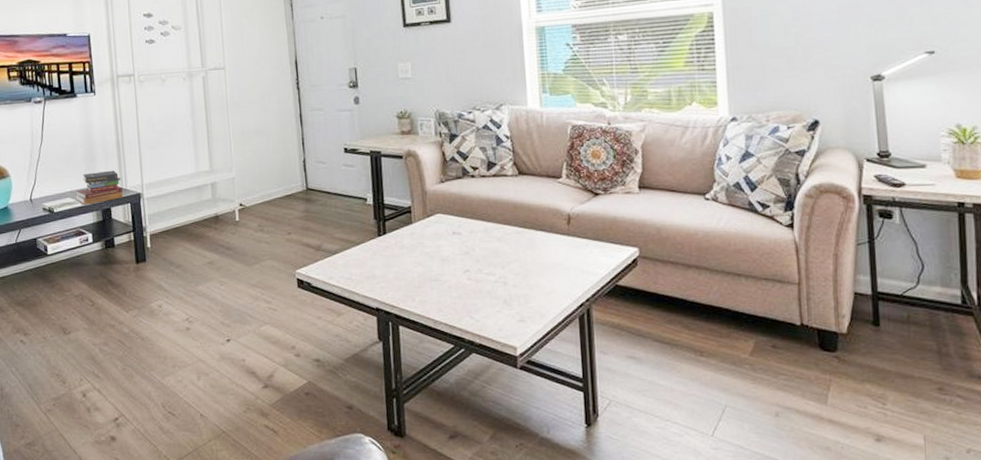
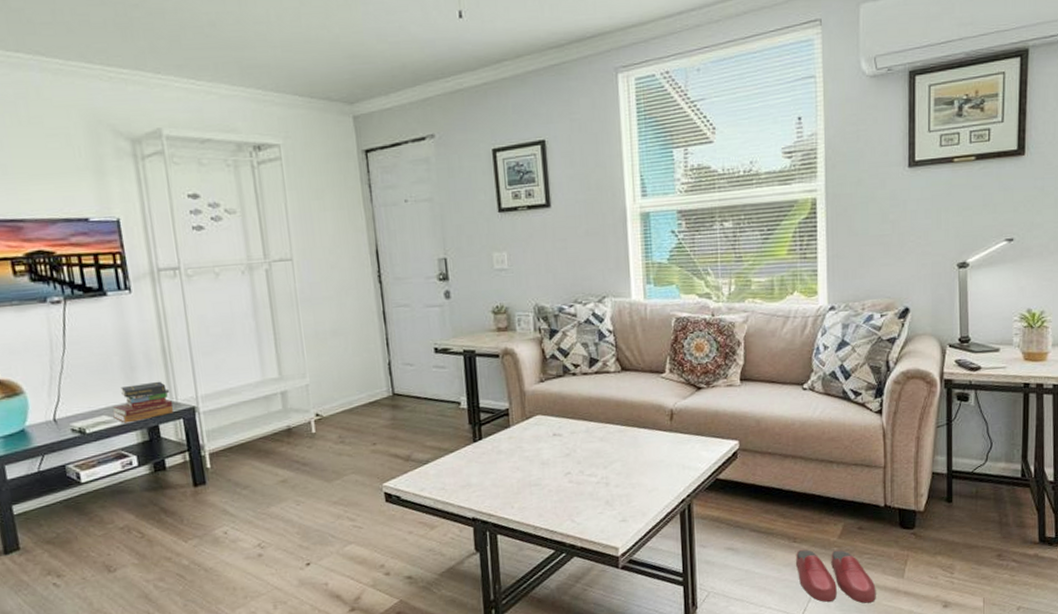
slippers: none [703,364,796,428] -> present [796,549,876,603]

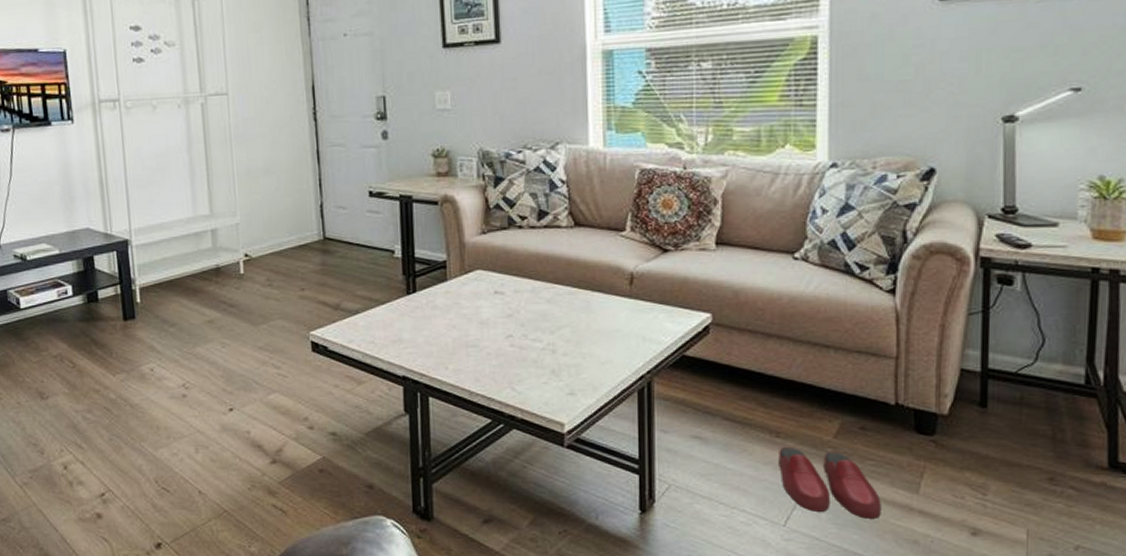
books: present [112,381,173,423] -> none [51,212,108,252]

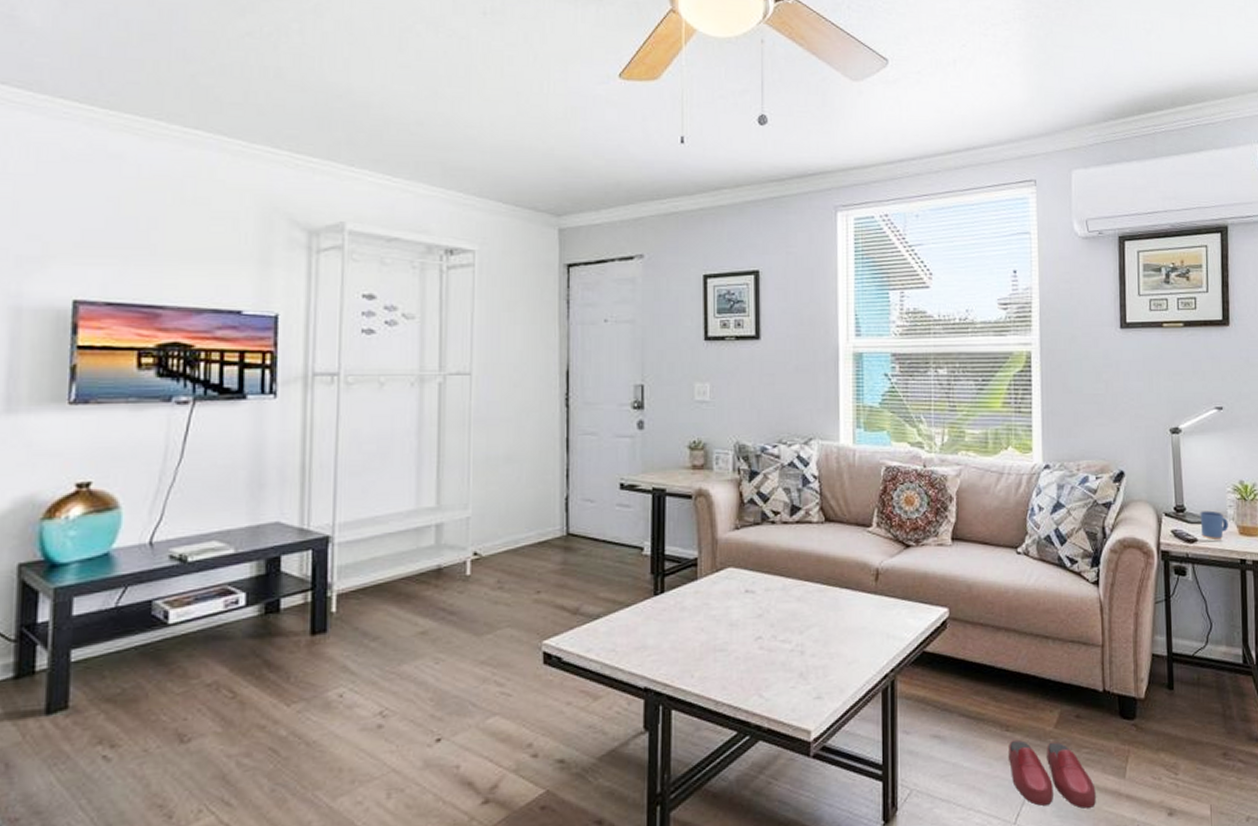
mug: none [1037,211,1078,245] -> present [1200,510,1228,539]

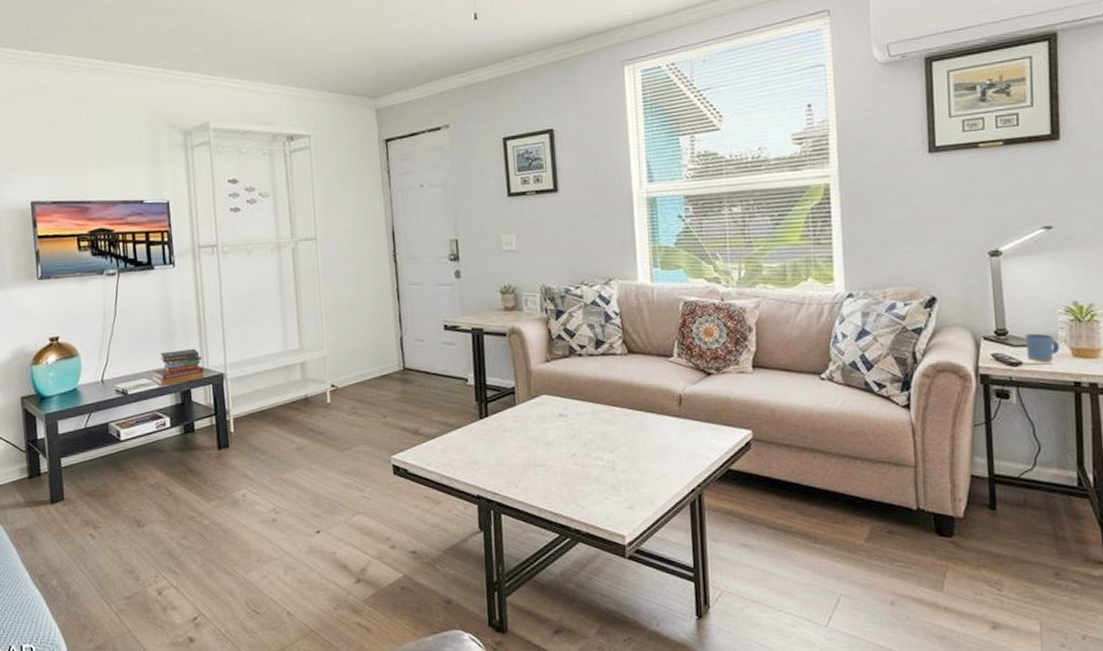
books: none [226,503,303,552] -> present [152,348,205,387]
slippers: present [1009,739,1096,809] -> none [818,551,912,617]

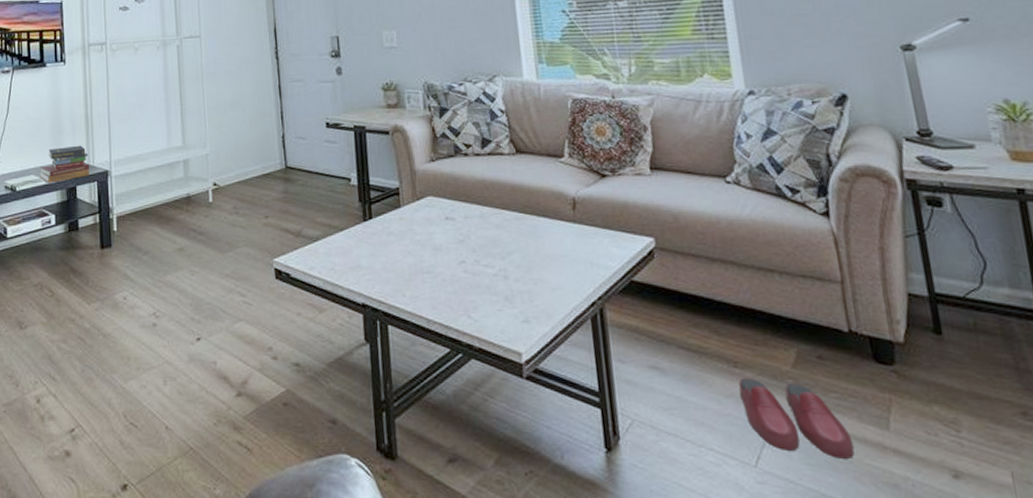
slippers: none [818,551,912,617] -> present [739,377,855,459]
mug: present [1025,333,1060,362] -> none [952,134,995,166]

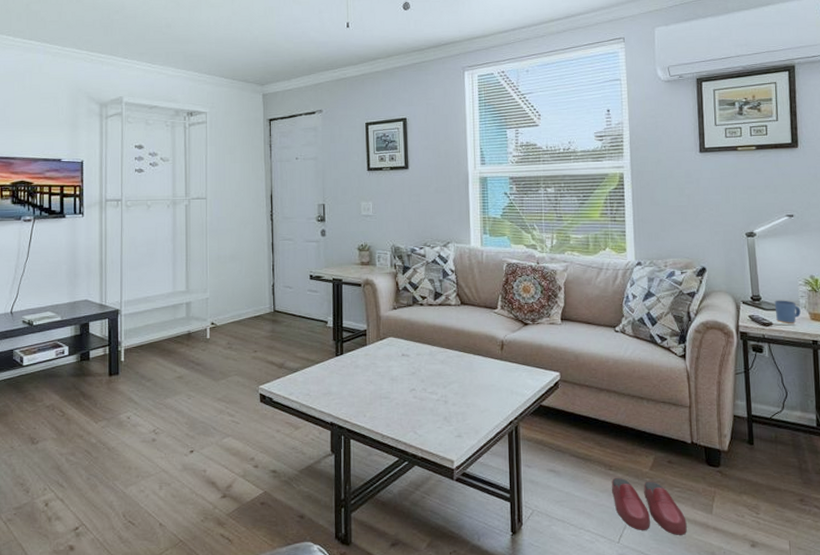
books: present [40,145,90,183] -> none [56,287,102,319]
mug: none [952,134,995,166] -> present [774,300,801,323]

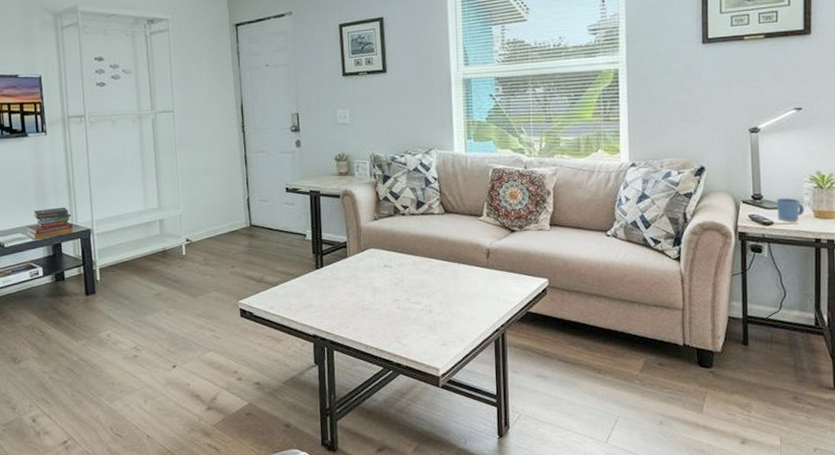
books: none [56,287,102,319] -> present [26,207,74,240]
slippers: present [612,477,687,535] -> none [600,380,676,434]

